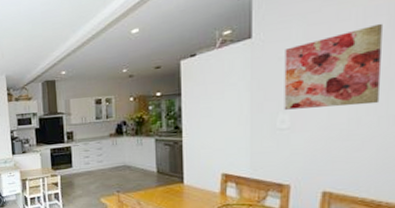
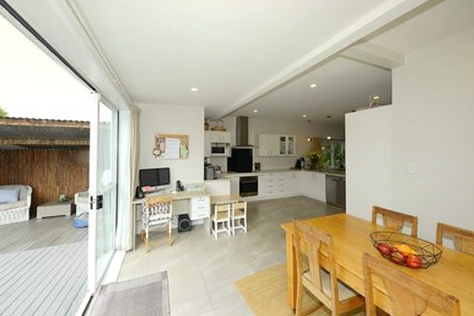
wall art: present [284,23,382,110] -> none [412,106,467,161]

